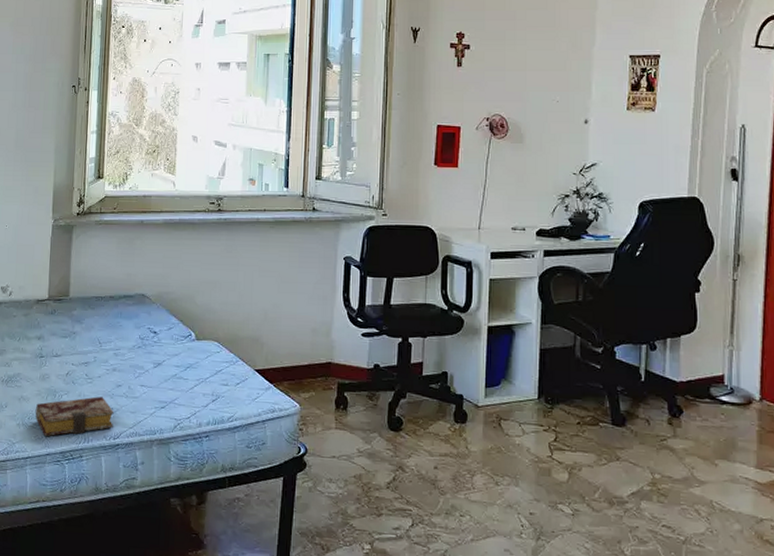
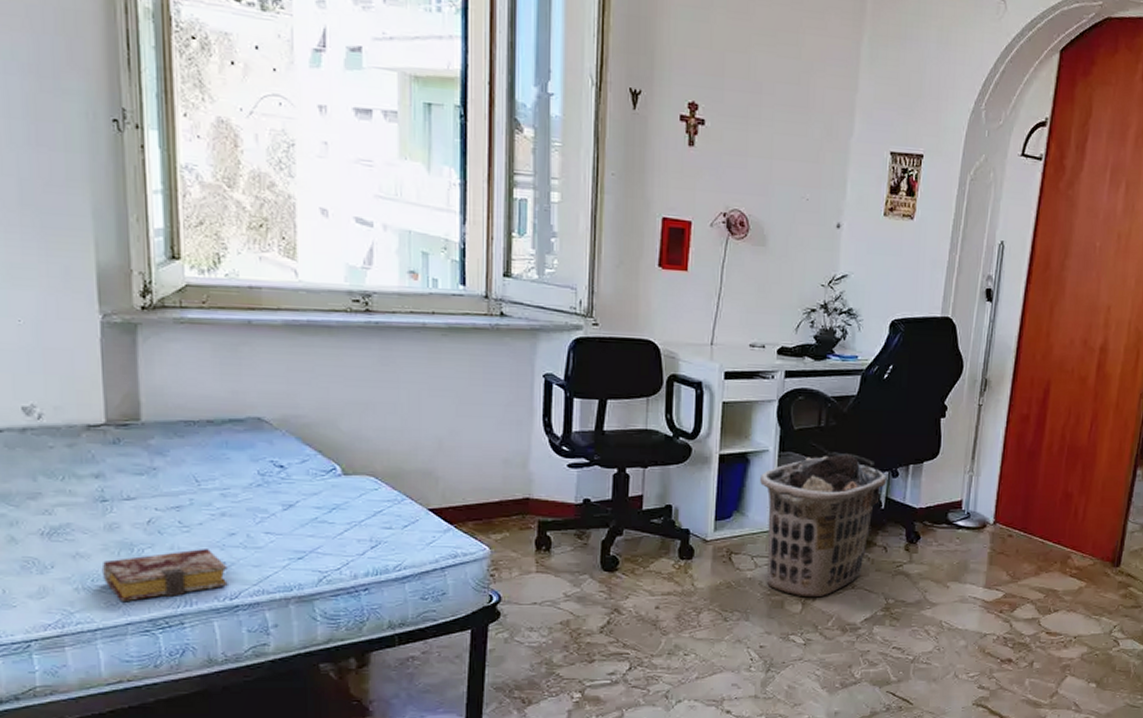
clothes hamper: none [525,325,646,468] -> present [760,452,888,598]

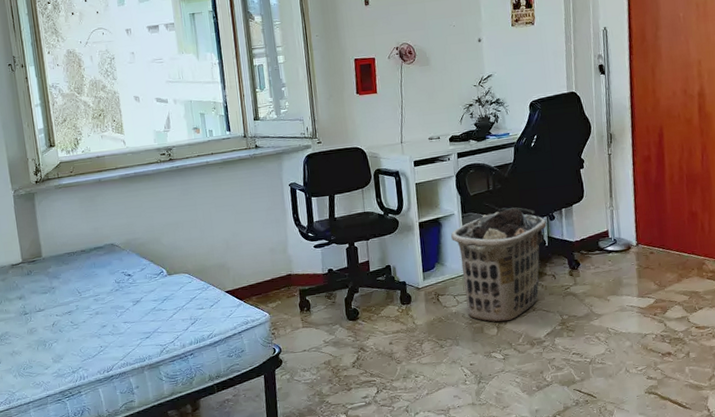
book: present [101,549,228,601] -> none [28,338,105,381]

